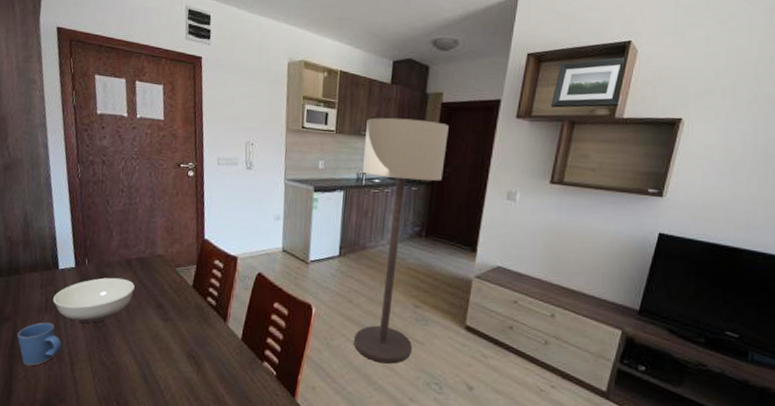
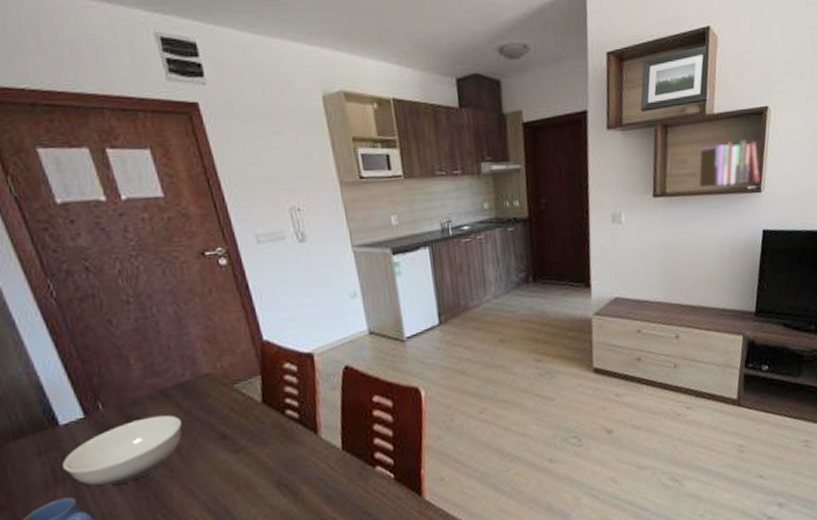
floor lamp: present [354,117,449,364] -> none [439,146,542,432]
books: none [597,145,664,189] -> present [698,140,760,187]

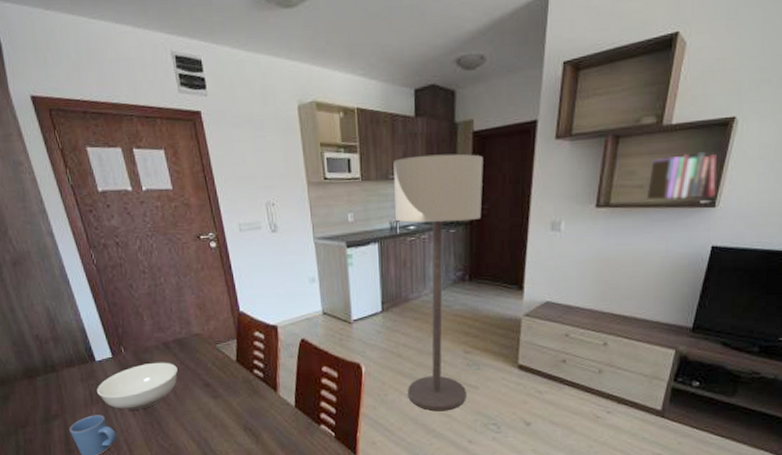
floor lamp: none [439,146,542,432] -> present [393,153,483,412]
picture frame: present [640,46,709,112] -> none [592,53,672,122]

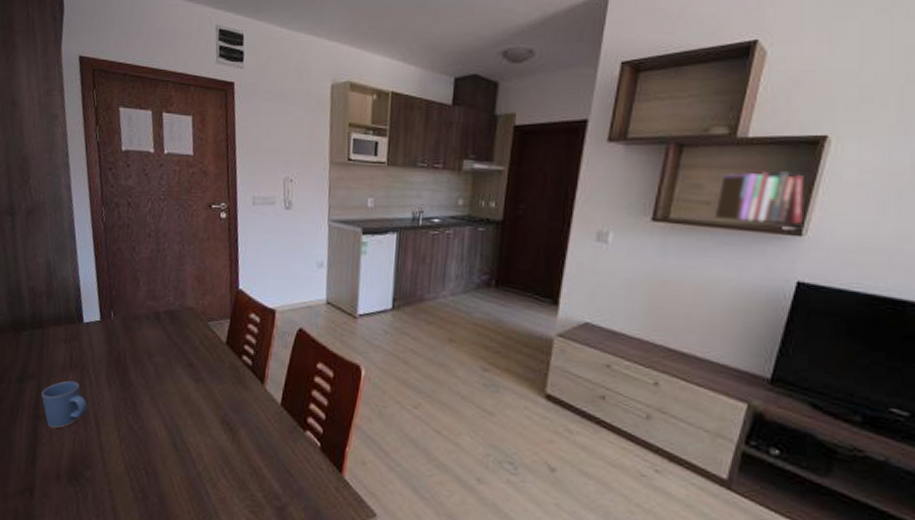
bowl: present [97,362,178,410] -> none [77,332,163,383]
floor lamp: present [393,153,483,412] -> none [410,145,523,438]

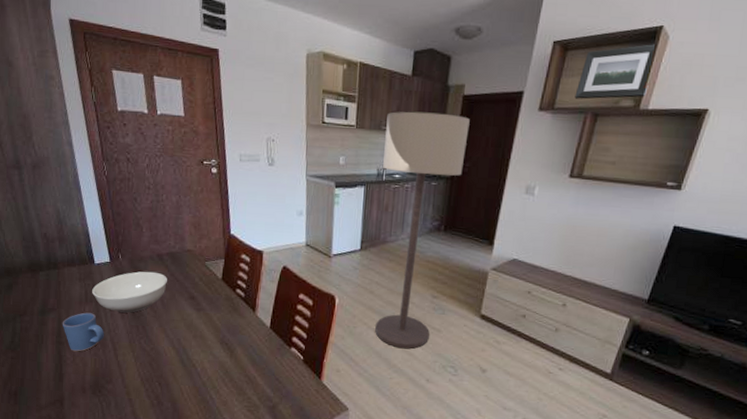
bowl: none [77,332,163,383] -> present [92,271,167,313]
floor lamp: none [410,145,523,438] -> present [375,111,470,349]
picture frame: none [652,61,749,127] -> present [574,44,655,100]
books: present [714,170,804,225] -> none [617,137,687,182]

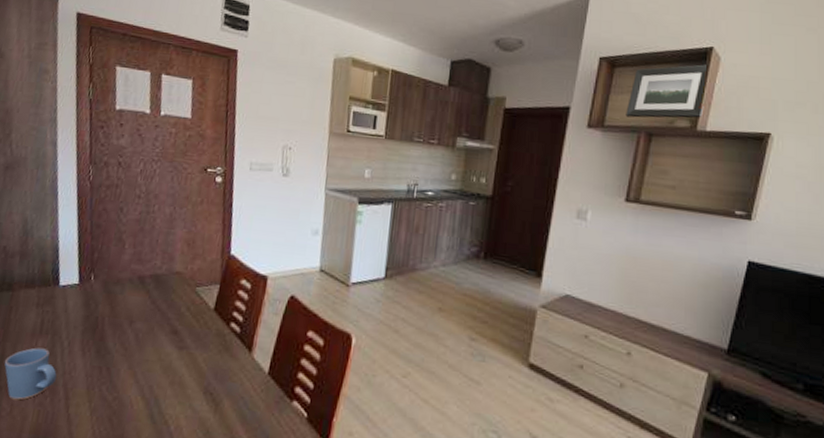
bowl: present [92,271,167,313] -> none [49,297,147,350]
floor lamp: present [375,111,470,349] -> none [399,122,512,407]

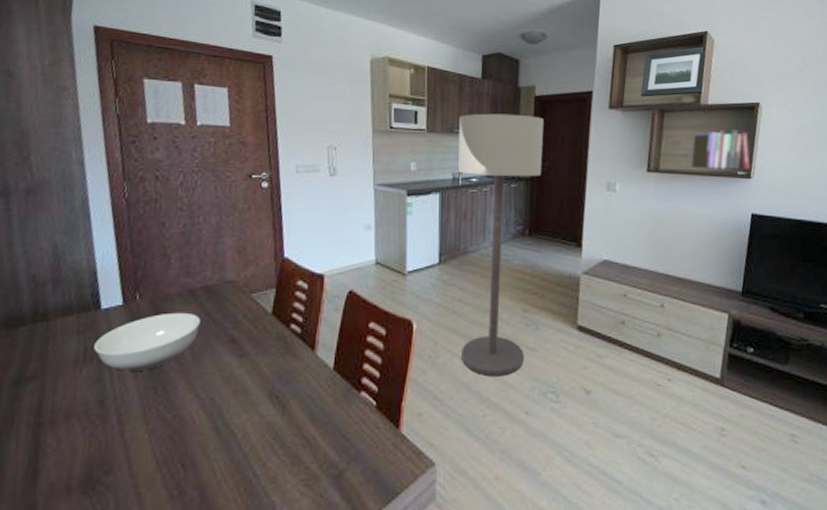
mug: present [4,347,57,401] -> none [45,376,107,434]
bowl: none [49,297,147,350] -> present [94,312,200,371]
floor lamp: none [399,122,512,407] -> present [458,113,544,377]
books: none [678,160,752,210] -> present [691,130,750,171]

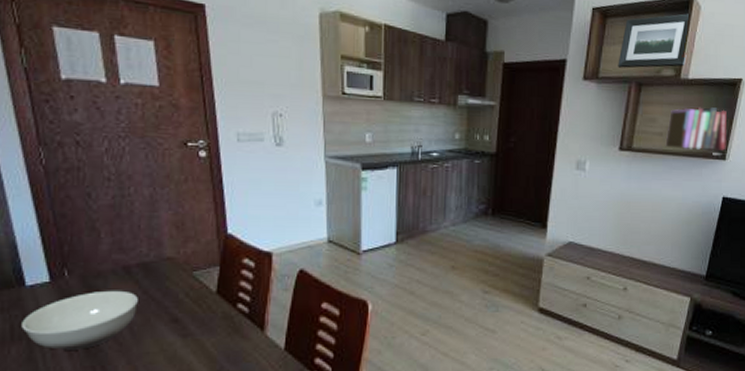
floor lamp: present [458,113,544,377] -> none [418,80,512,358]

